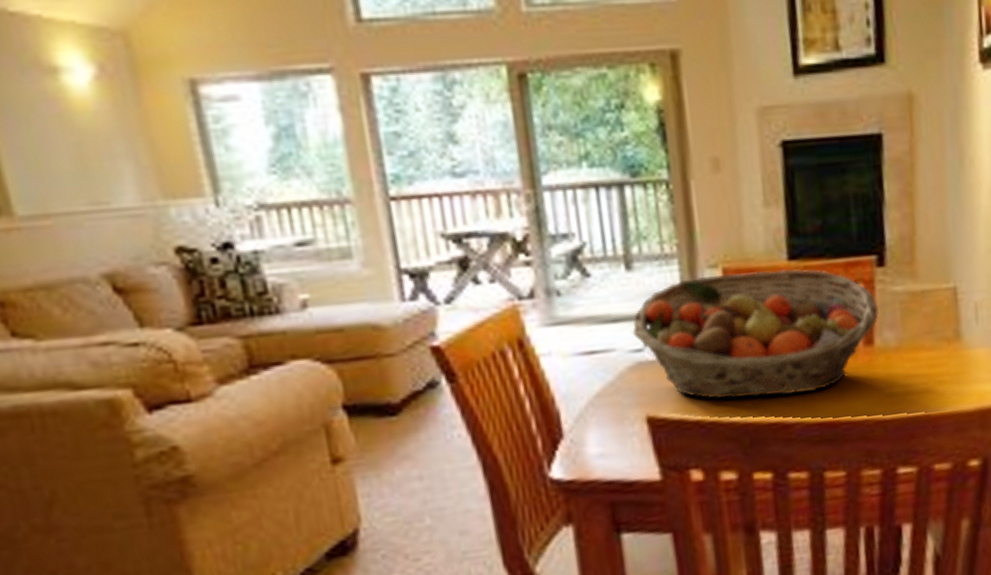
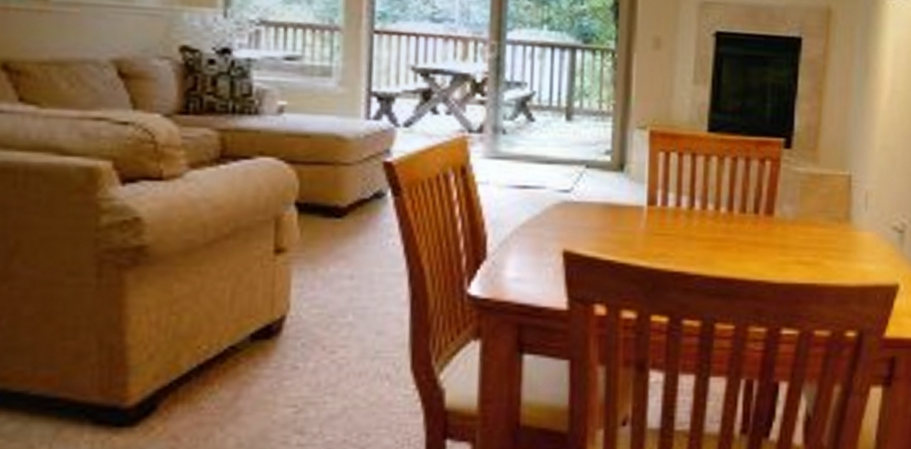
fruit basket: present [632,268,879,399] -> none [563,134,781,249]

